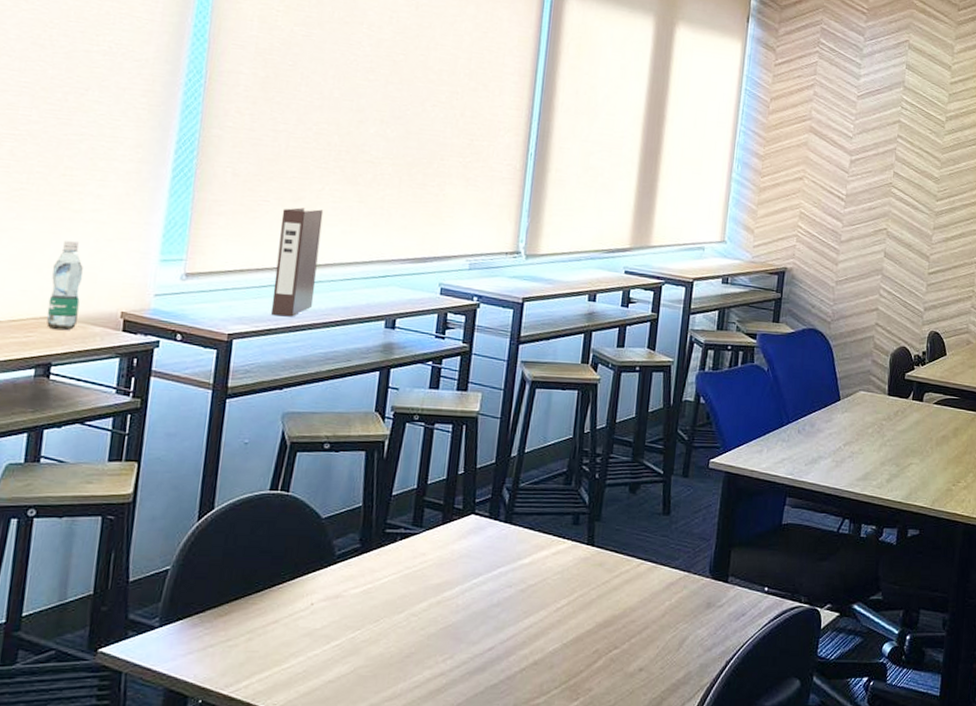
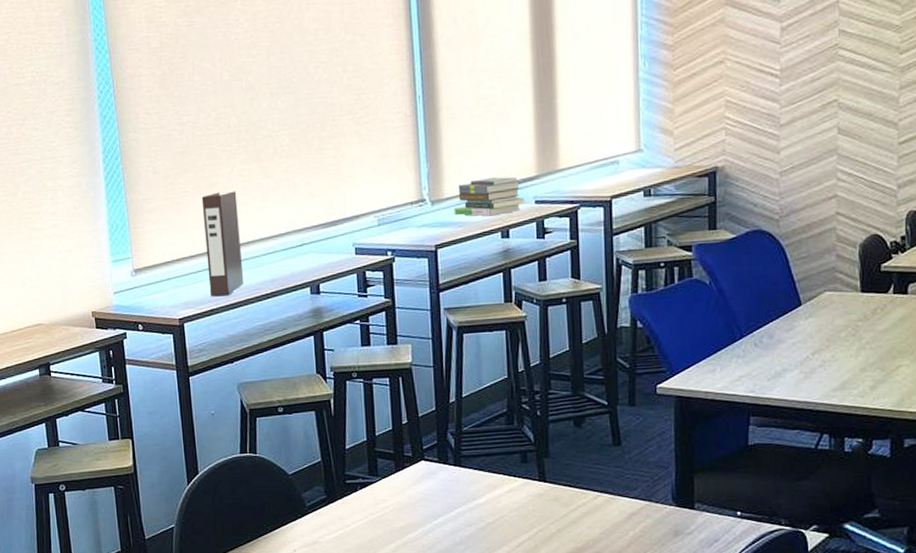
bottle: present [46,240,84,331] -> none [32,255,61,335]
books: none [546,241,616,279] -> present [454,177,525,217]

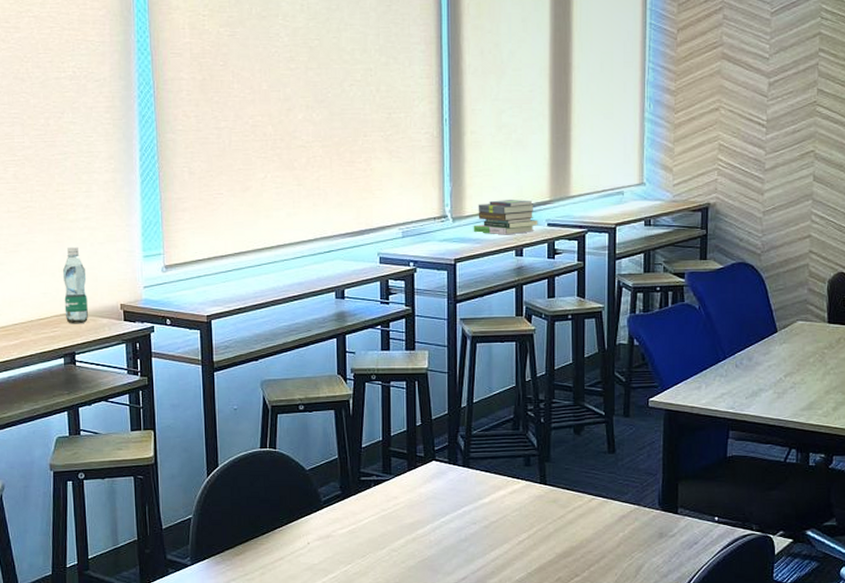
bottle: none [32,255,61,335] -> present [62,246,88,324]
binder: present [201,191,244,297] -> none [235,196,272,296]

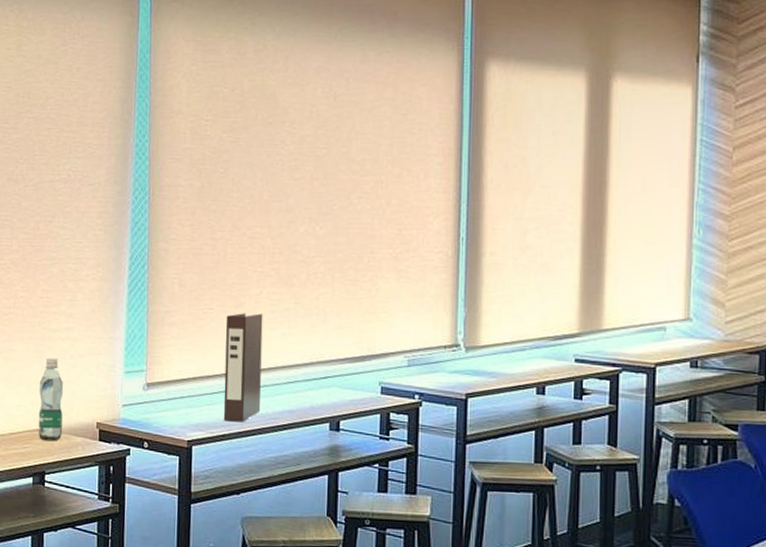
binder: none [235,196,272,296] -> present [223,313,263,422]
books: present [473,200,538,235] -> none [488,330,564,370]

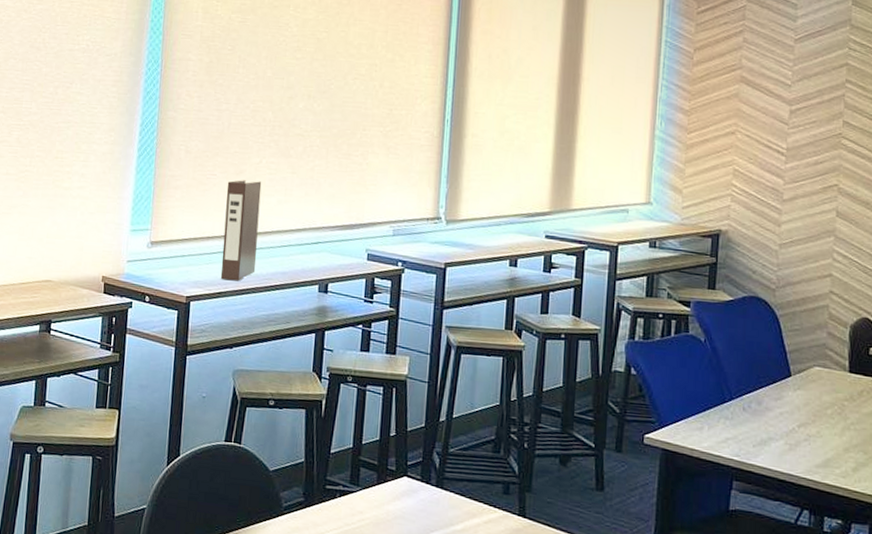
bottle: present [38,357,64,442] -> none [46,213,73,292]

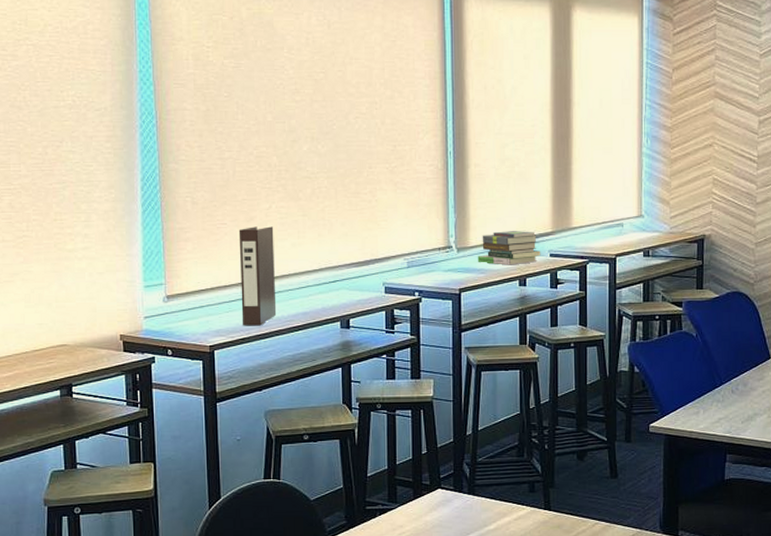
books: none [466,206,536,244] -> present [477,231,541,265]

